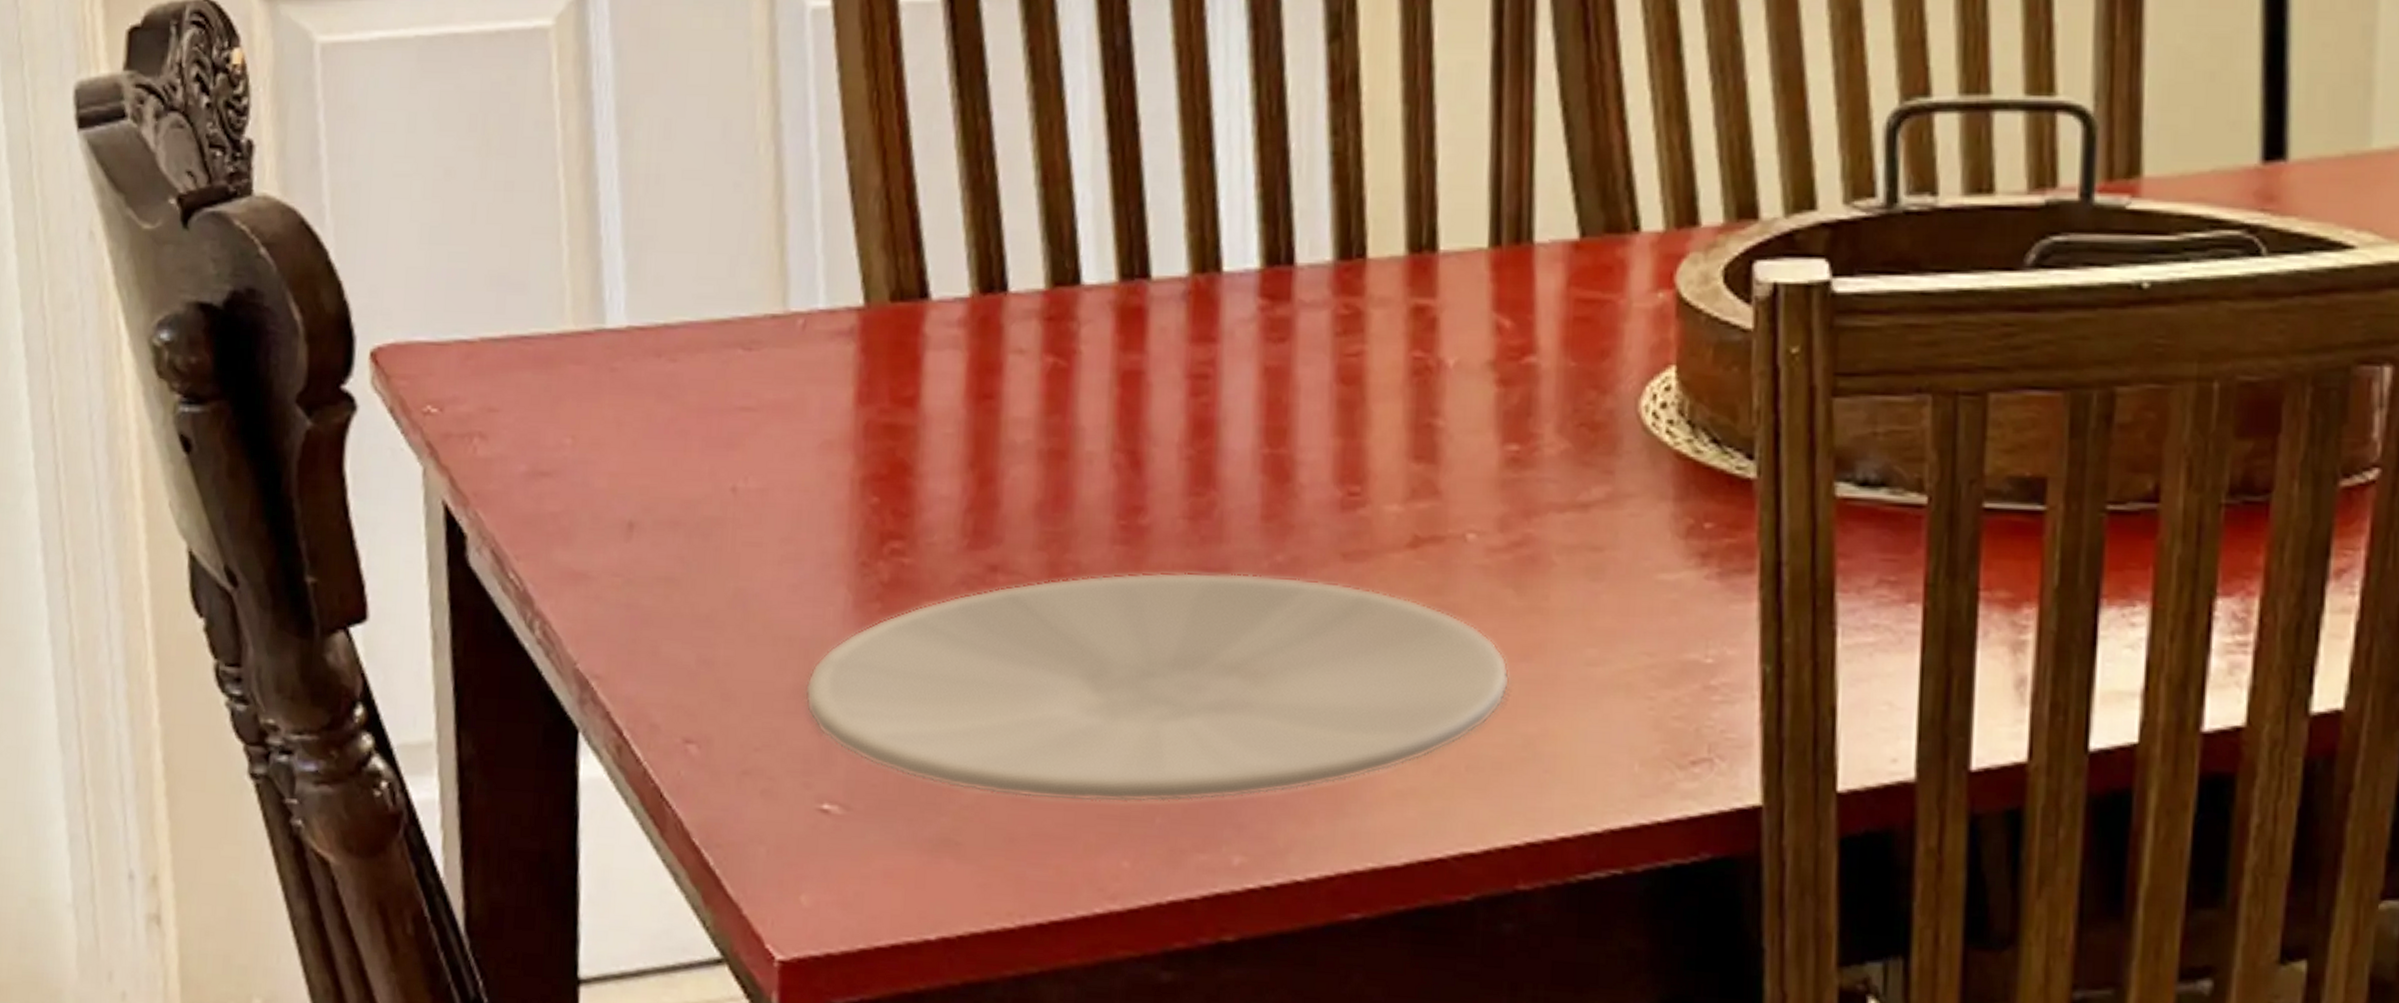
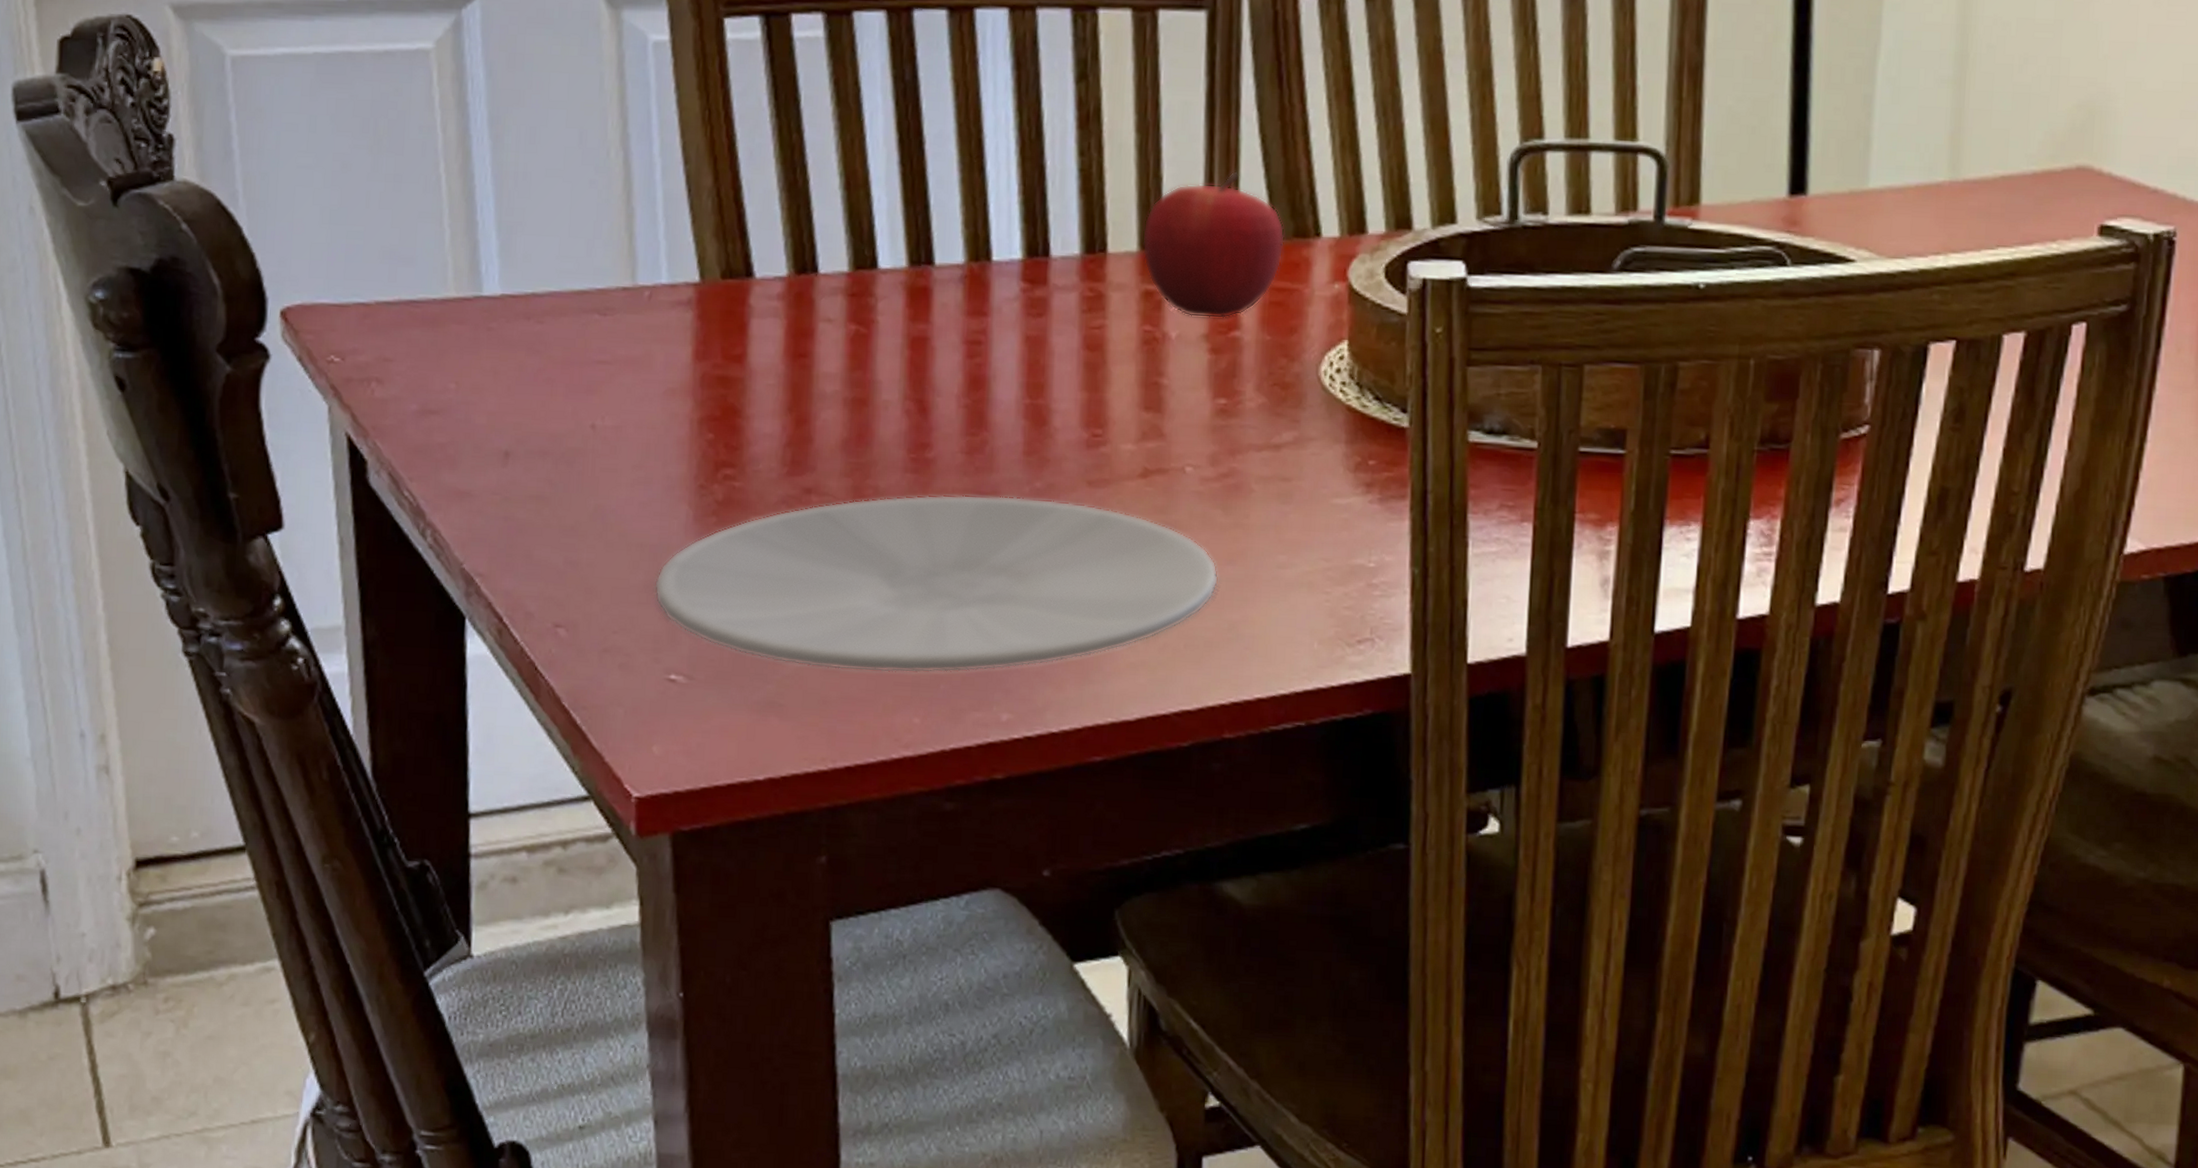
fruit: none [1410,150,1594,341] -> present [1142,171,1285,319]

